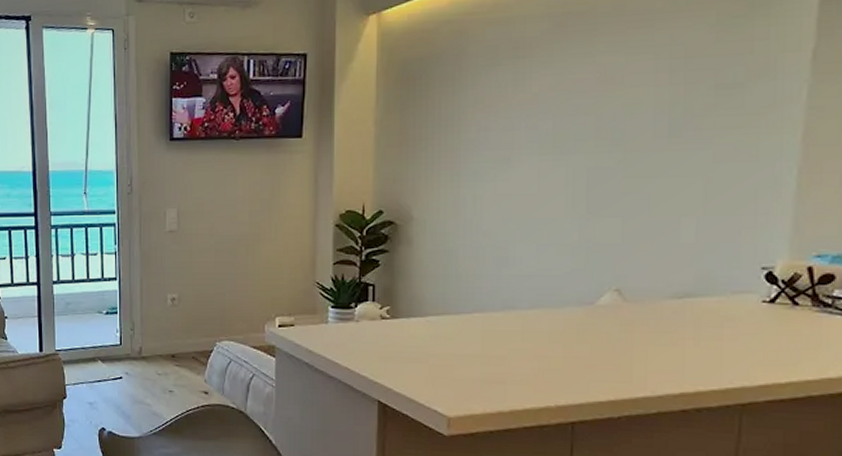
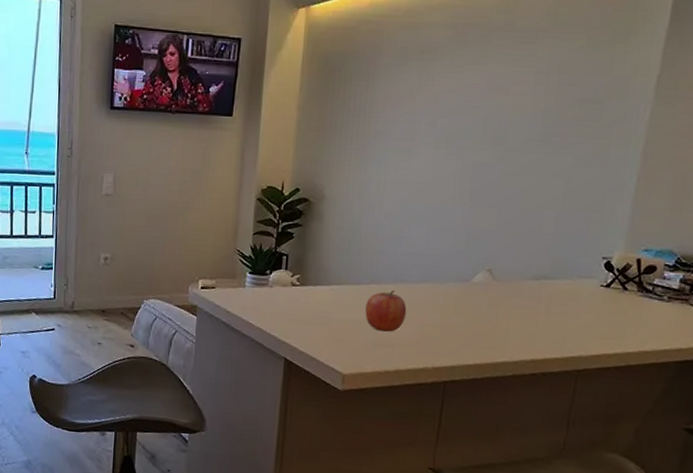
fruit: none [469,319,520,367] -> present [365,290,407,332]

